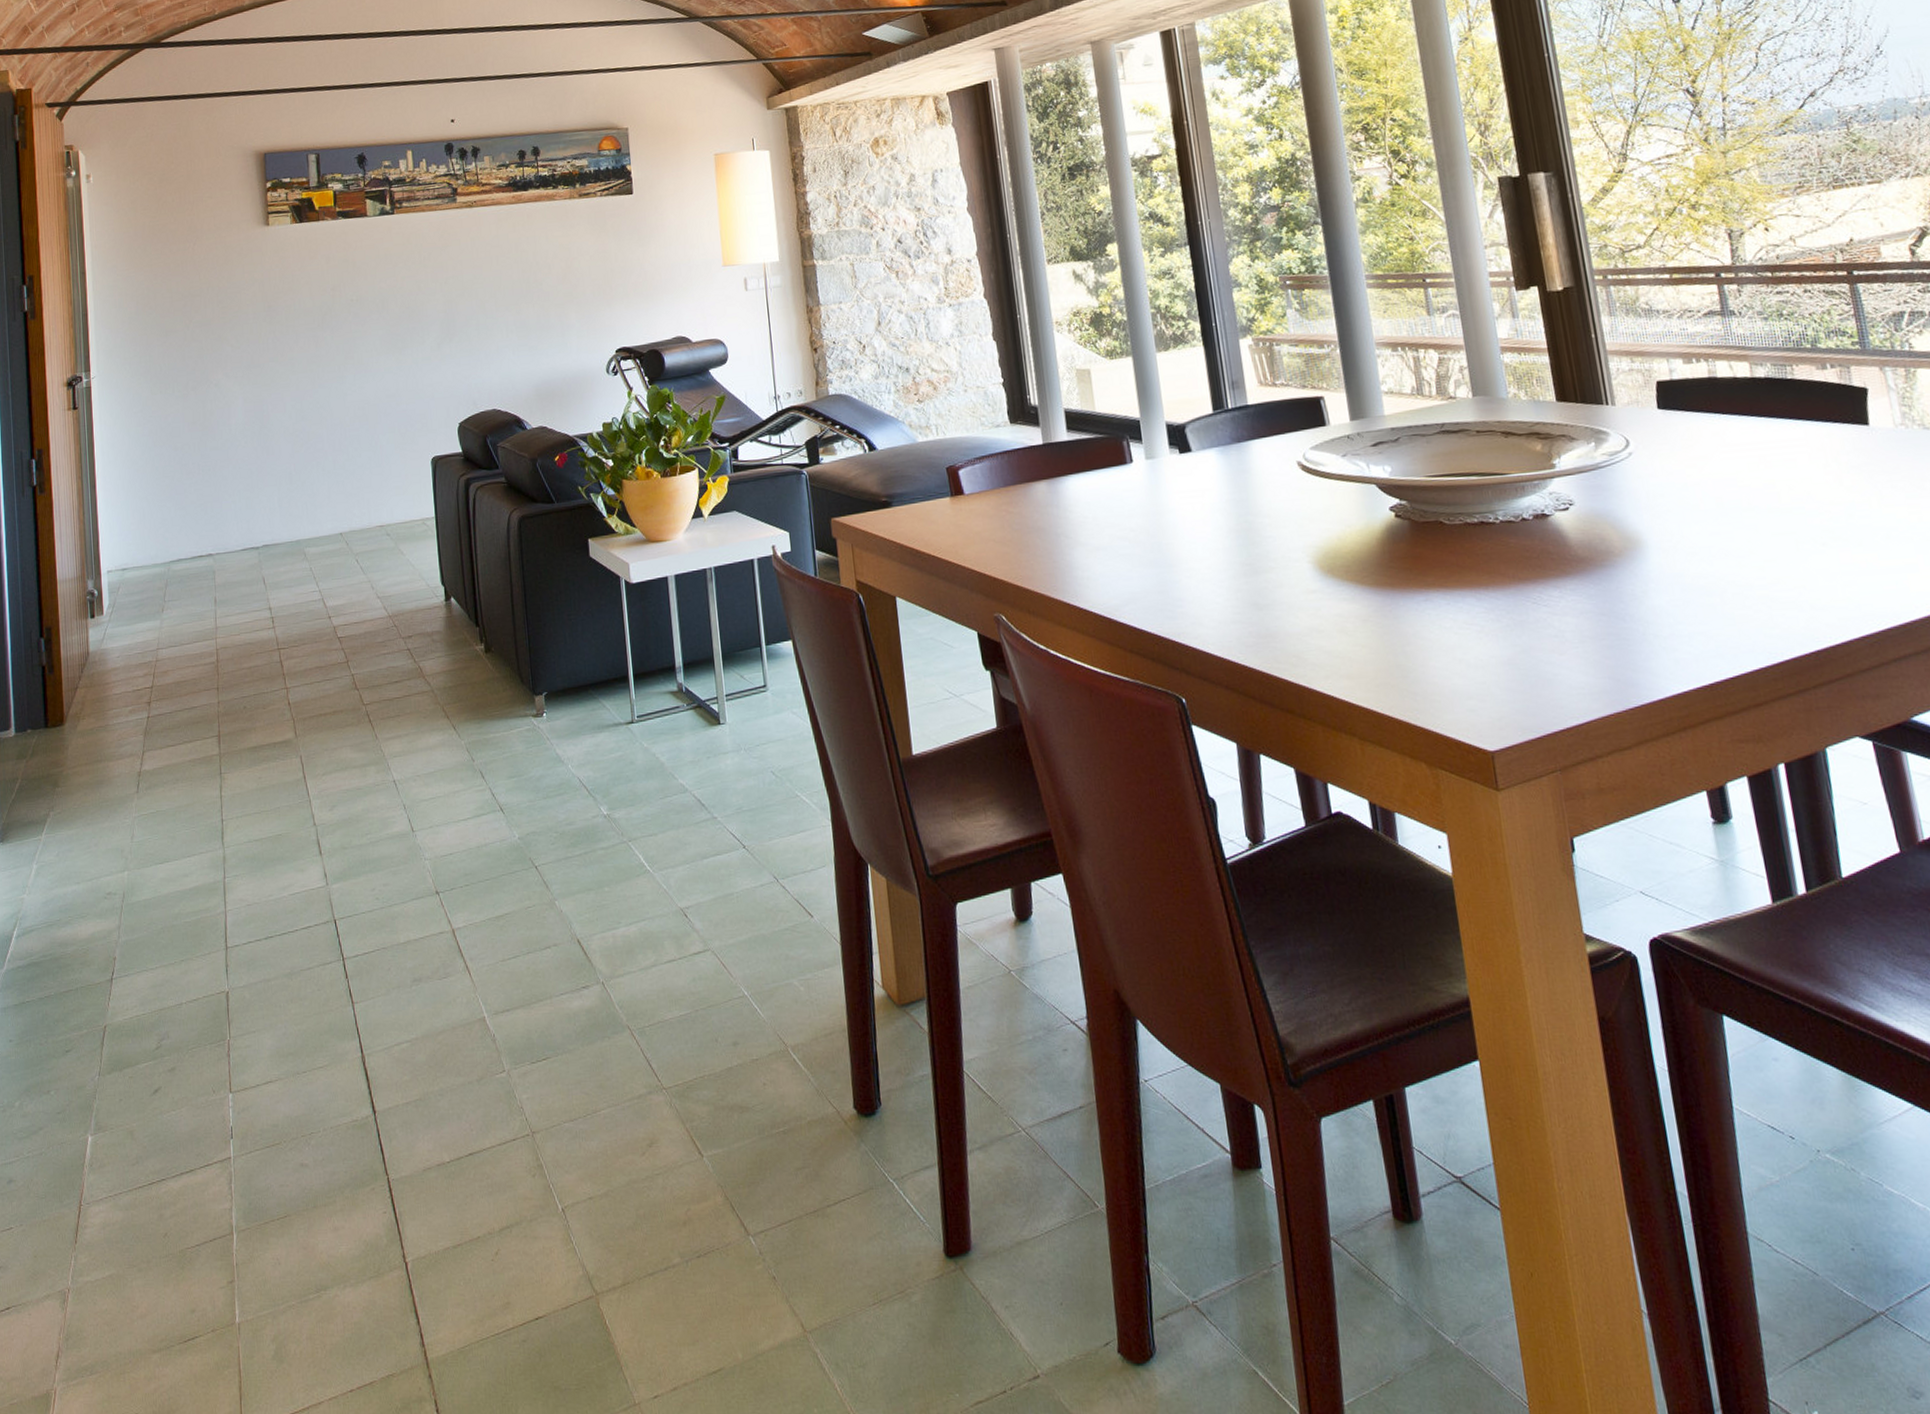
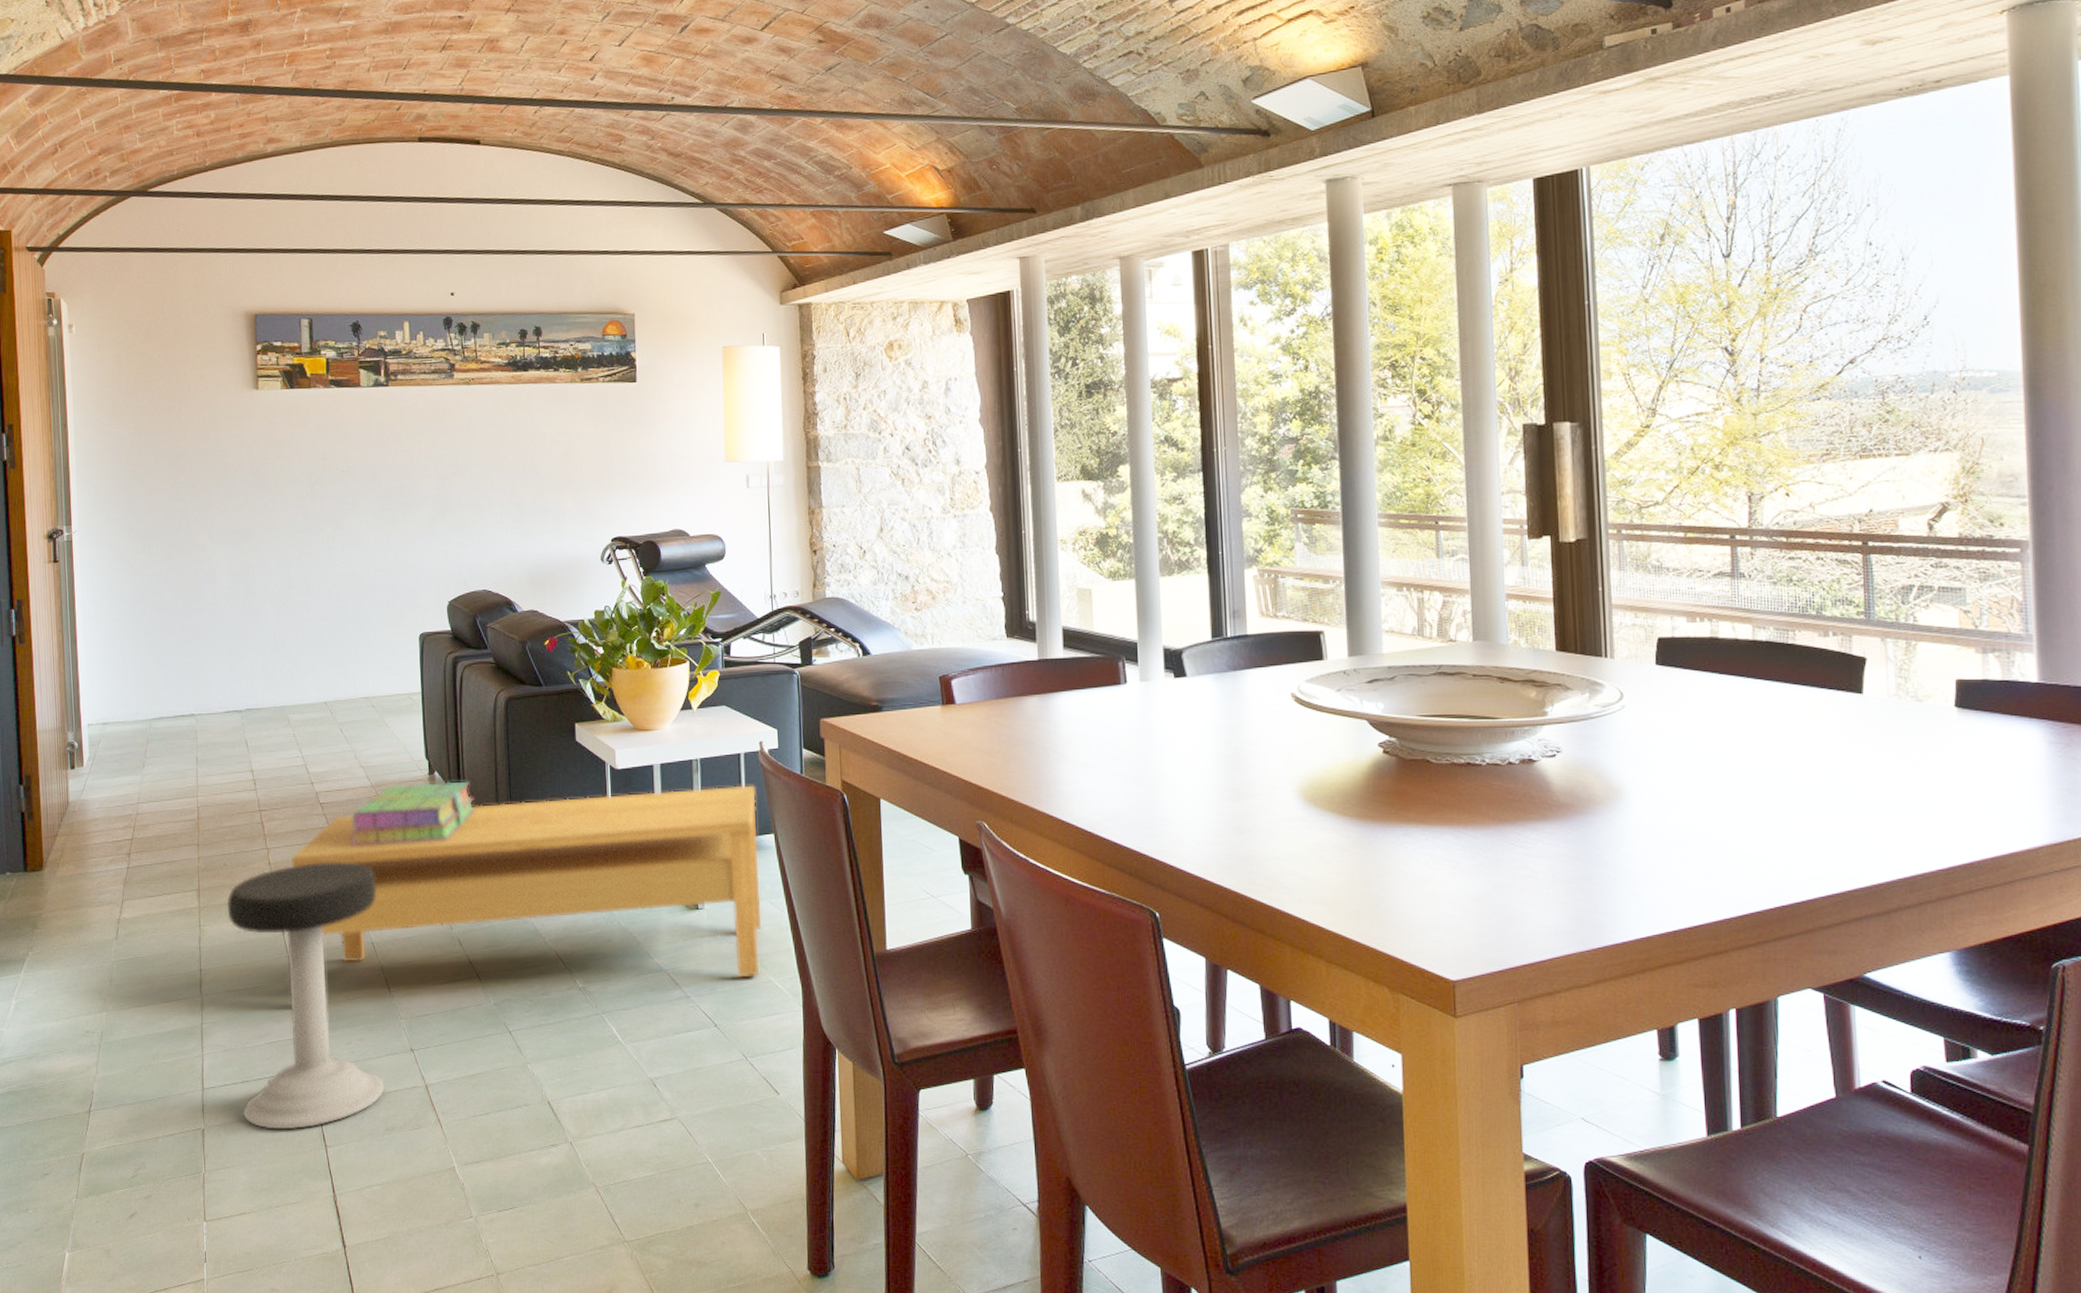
stool: none [247,697,411,988] -> present [226,862,385,1130]
coffee table: none [311,591,786,803] -> present [291,785,762,978]
stack of books: none [368,605,493,680] -> present [350,781,475,846]

